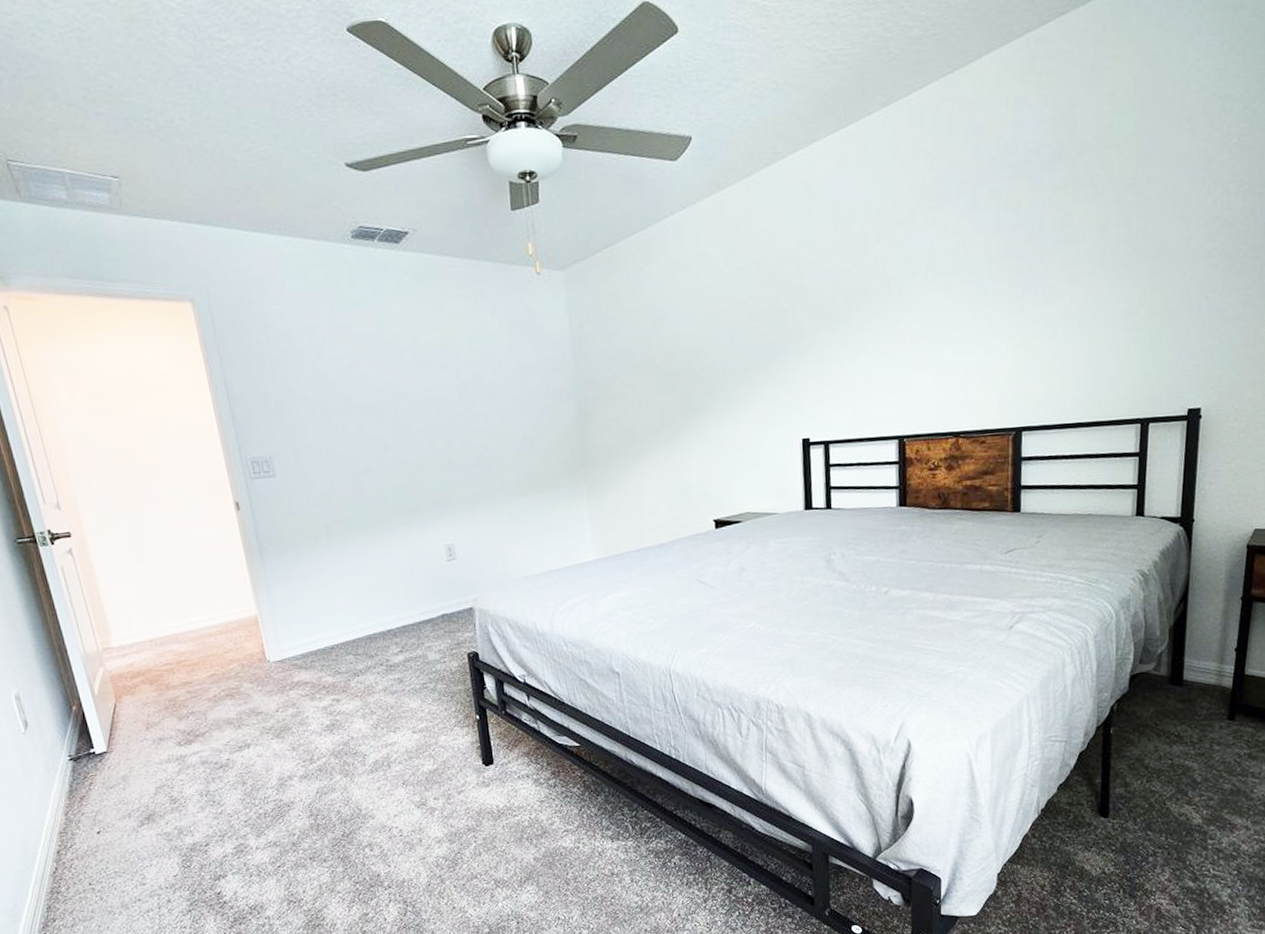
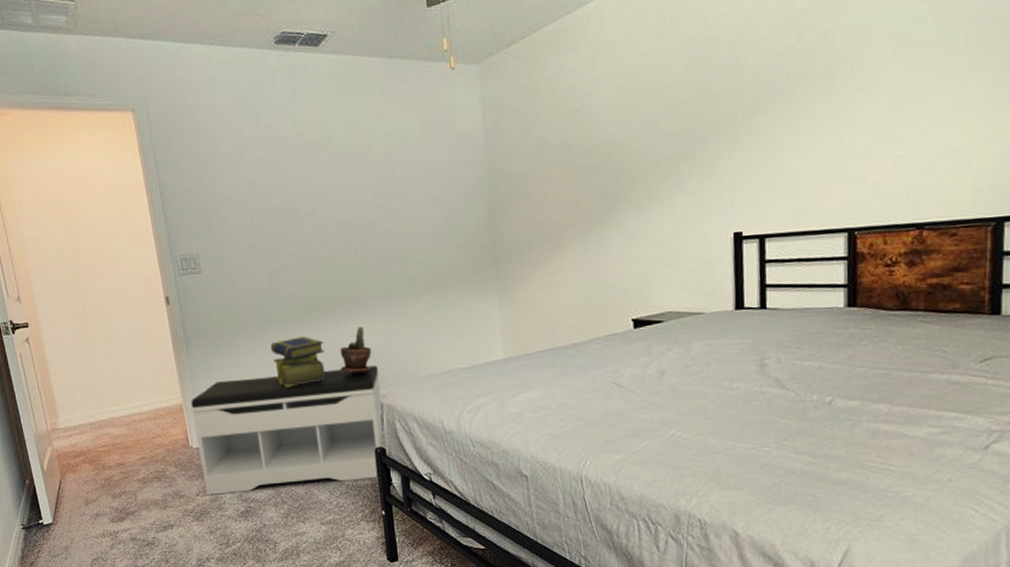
bench: none [267,569,476,711] -> present [190,365,383,496]
stack of books: none [354,541,414,594] -> present [270,336,326,387]
potted plant: none [428,530,462,580] -> present [340,326,372,375]

